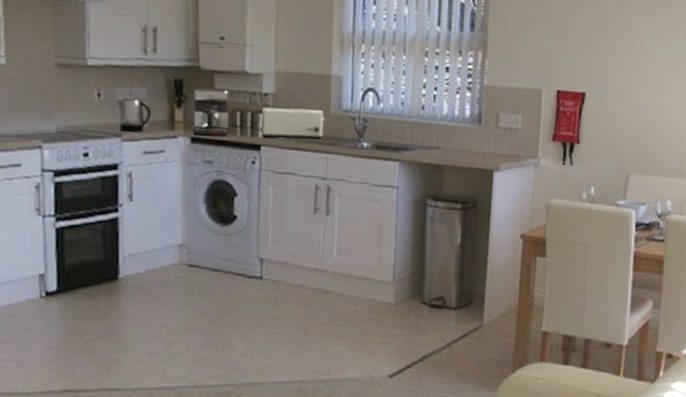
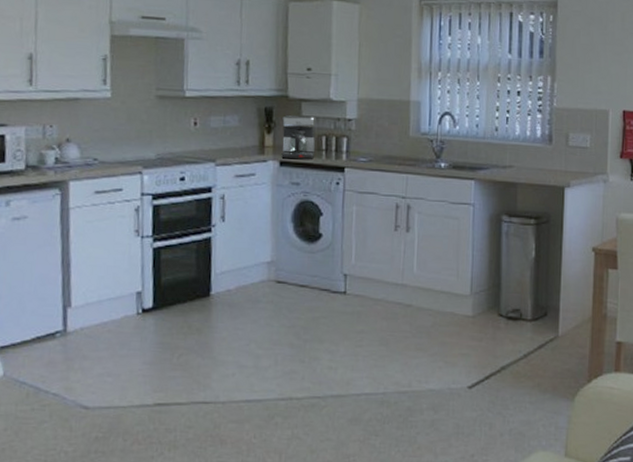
kettle: present [118,96,151,132] -> none [213,124,243,157]
toaster: present [261,107,325,139] -> none [345,132,405,161]

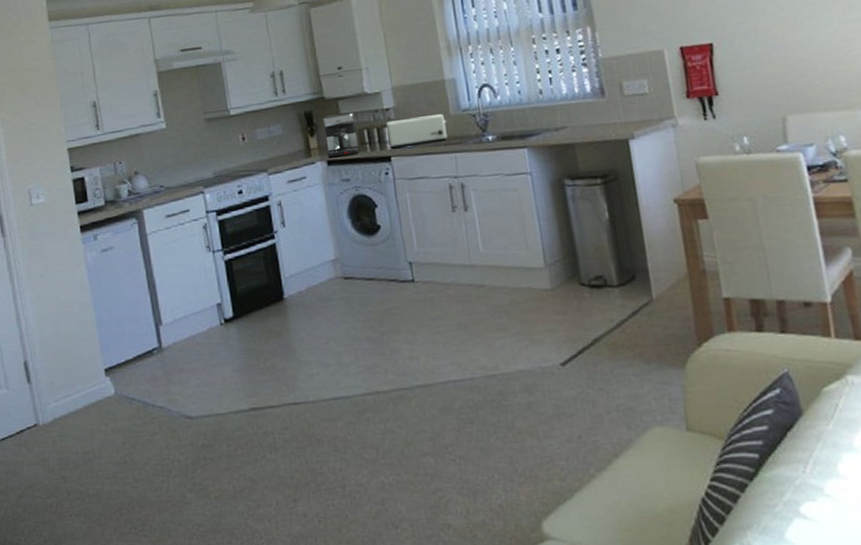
toaster: none [345,132,405,161] -> present [386,114,447,149]

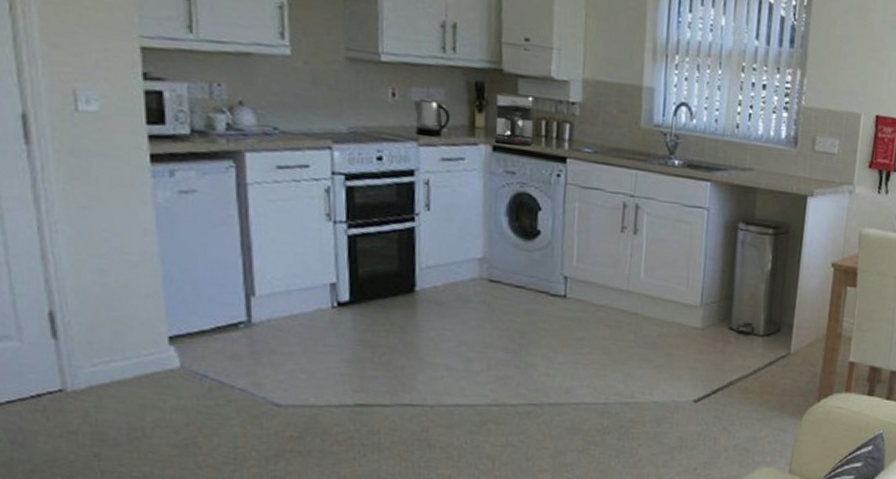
kettle: none [260,134,290,166] -> present [414,98,450,137]
toaster: present [386,114,447,149] -> none [567,117,635,154]

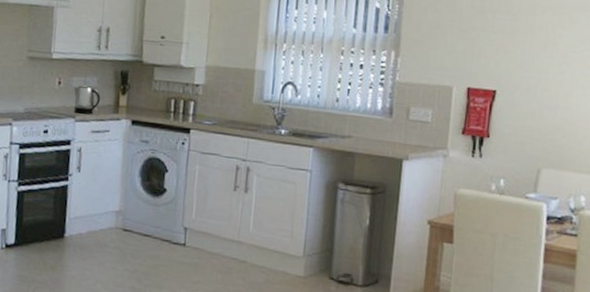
coffee maker: present [494,91,535,146] -> none [133,78,167,120]

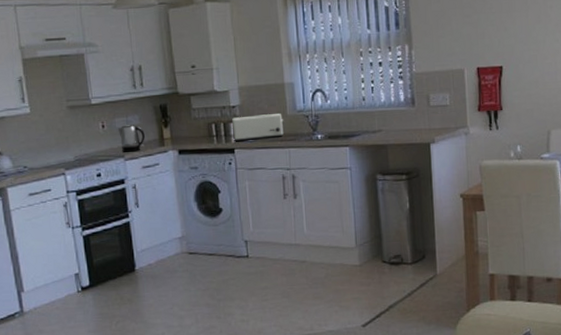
toaster: none [191,96,248,125] -> present [232,113,284,142]

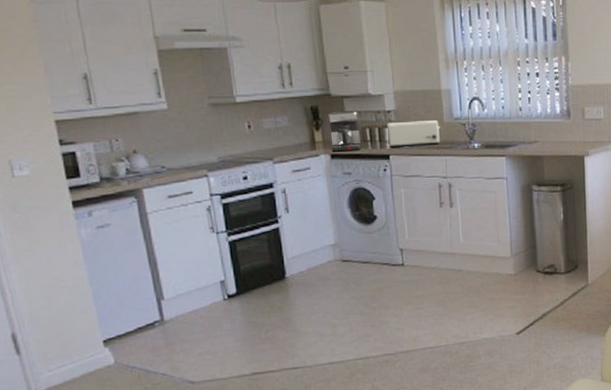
kettle: present [118,124,145,152] -> none [266,125,295,155]
coffee maker: none [176,107,208,148] -> present [328,110,362,152]

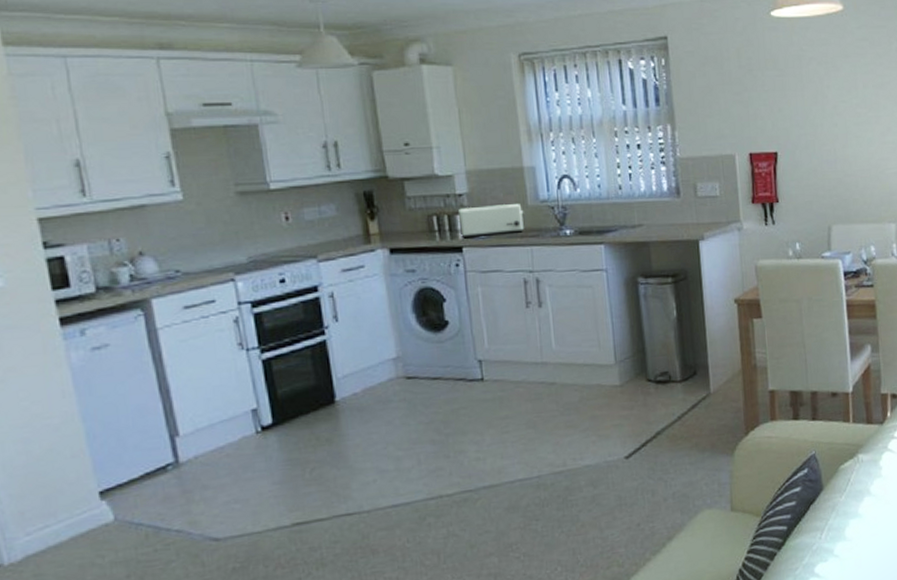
coffee maker: present [328,110,362,152] -> none [385,195,428,246]

